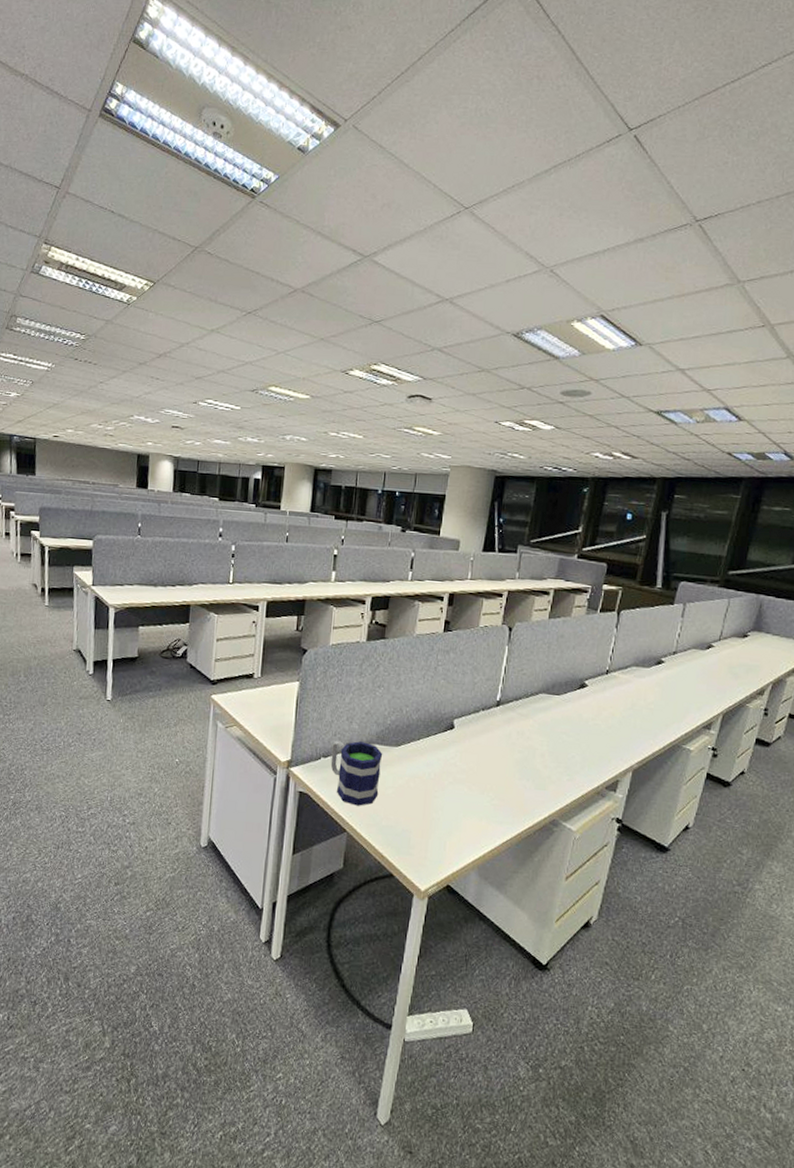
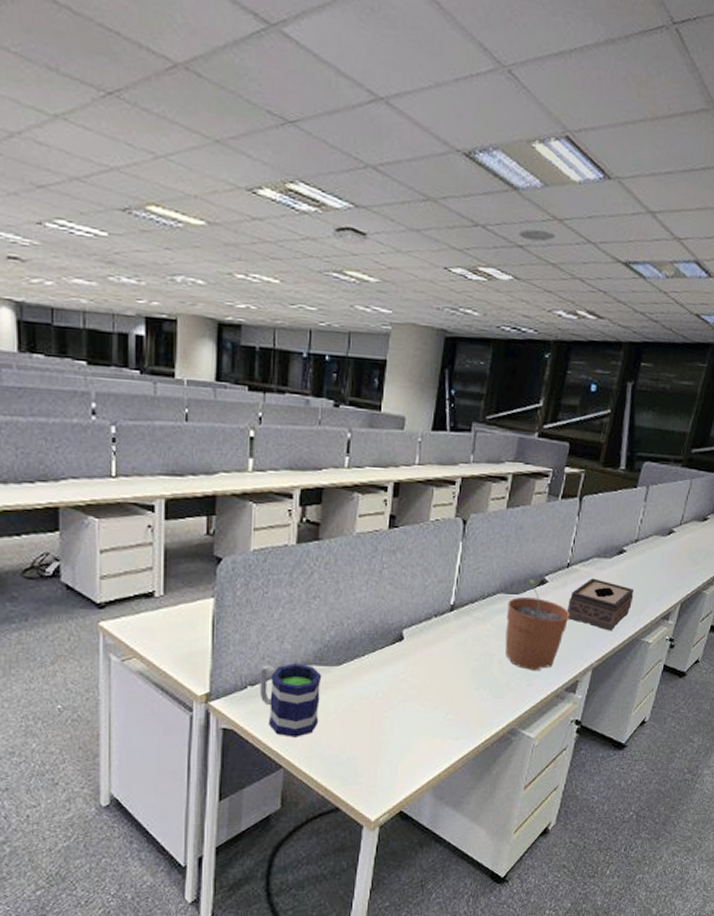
plant pot: none [547,683,610,767] -> present [505,579,570,670]
tissue box: none [606,685,674,736] -> present [566,578,635,631]

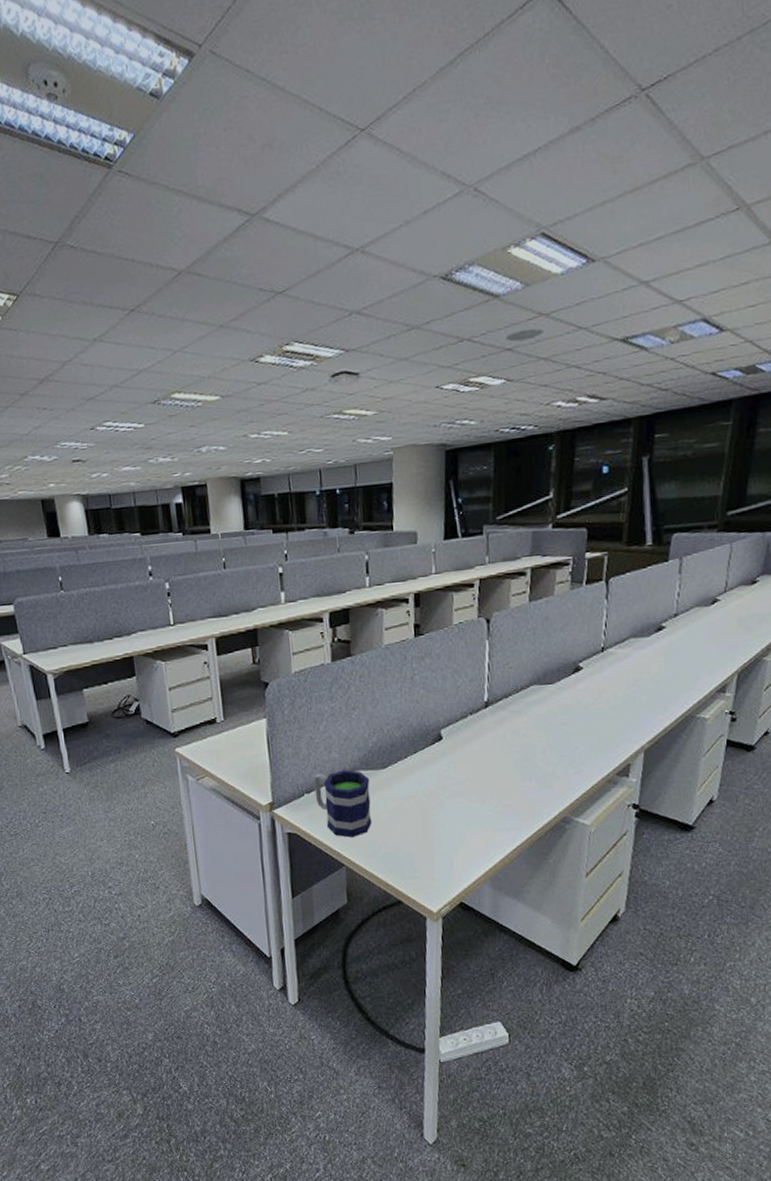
plant pot: present [505,579,570,670] -> none [543,668,612,758]
tissue box: present [566,578,635,631] -> none [607,659,681,711]

